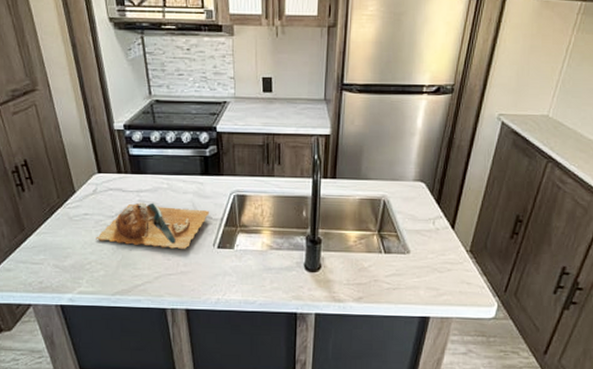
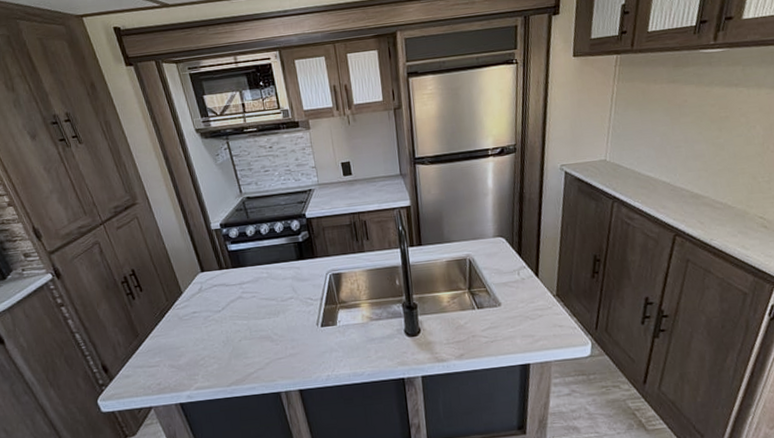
chopping board: present [96,202,210,250] -> none [206,292,310,336]

